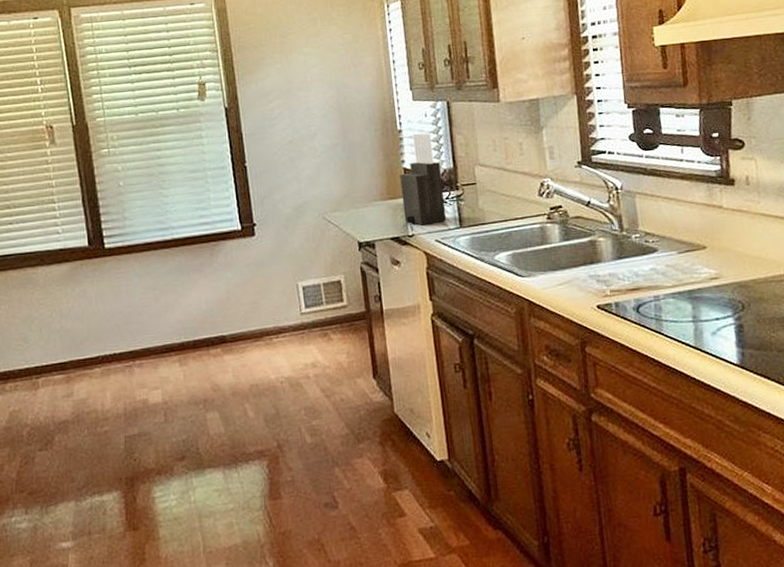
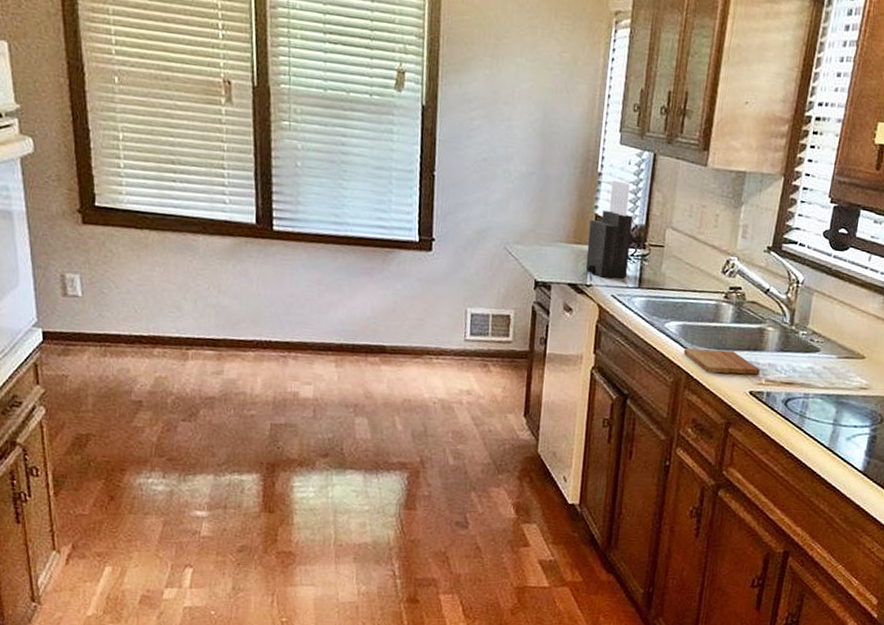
cutting board: none [519,269,602,296] -> present [683,348,760,375]

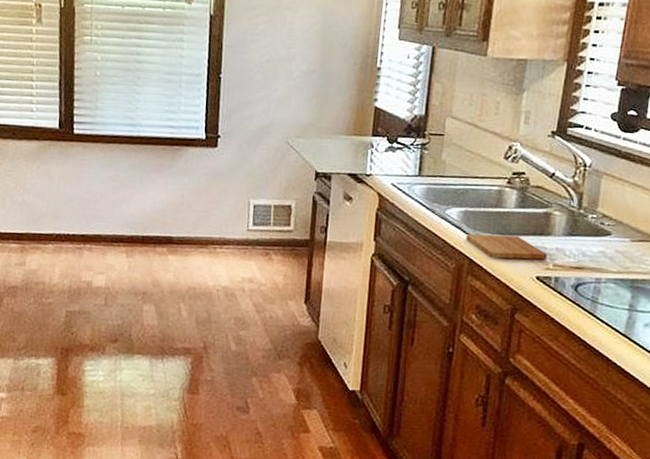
knife block: present [585,180,633,279] -> none [365,74,412,168]

